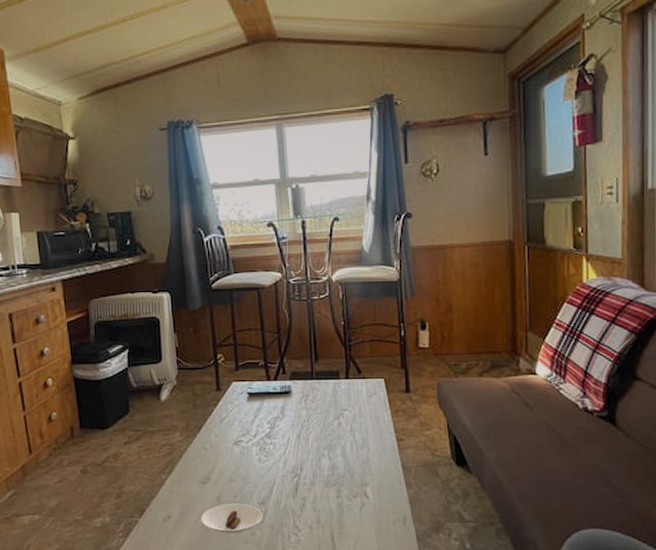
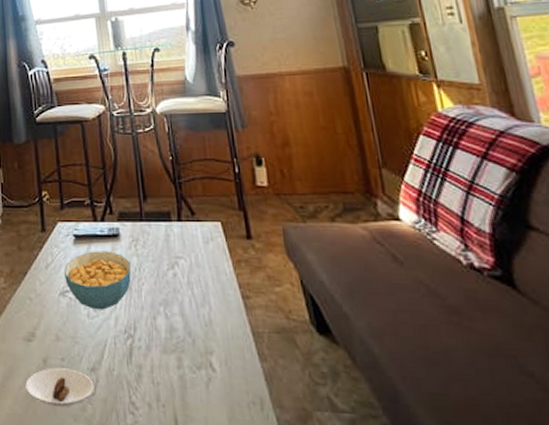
cereal bowl: none [237,406,300,455] -> present [63,251,131,310]

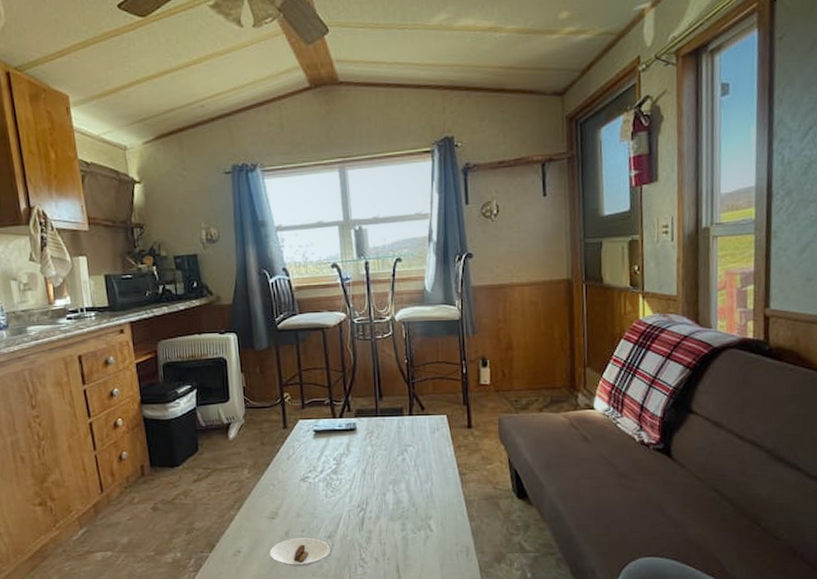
cereal bowl: present [63,251,131,310] -> none [304,443,365,491]

